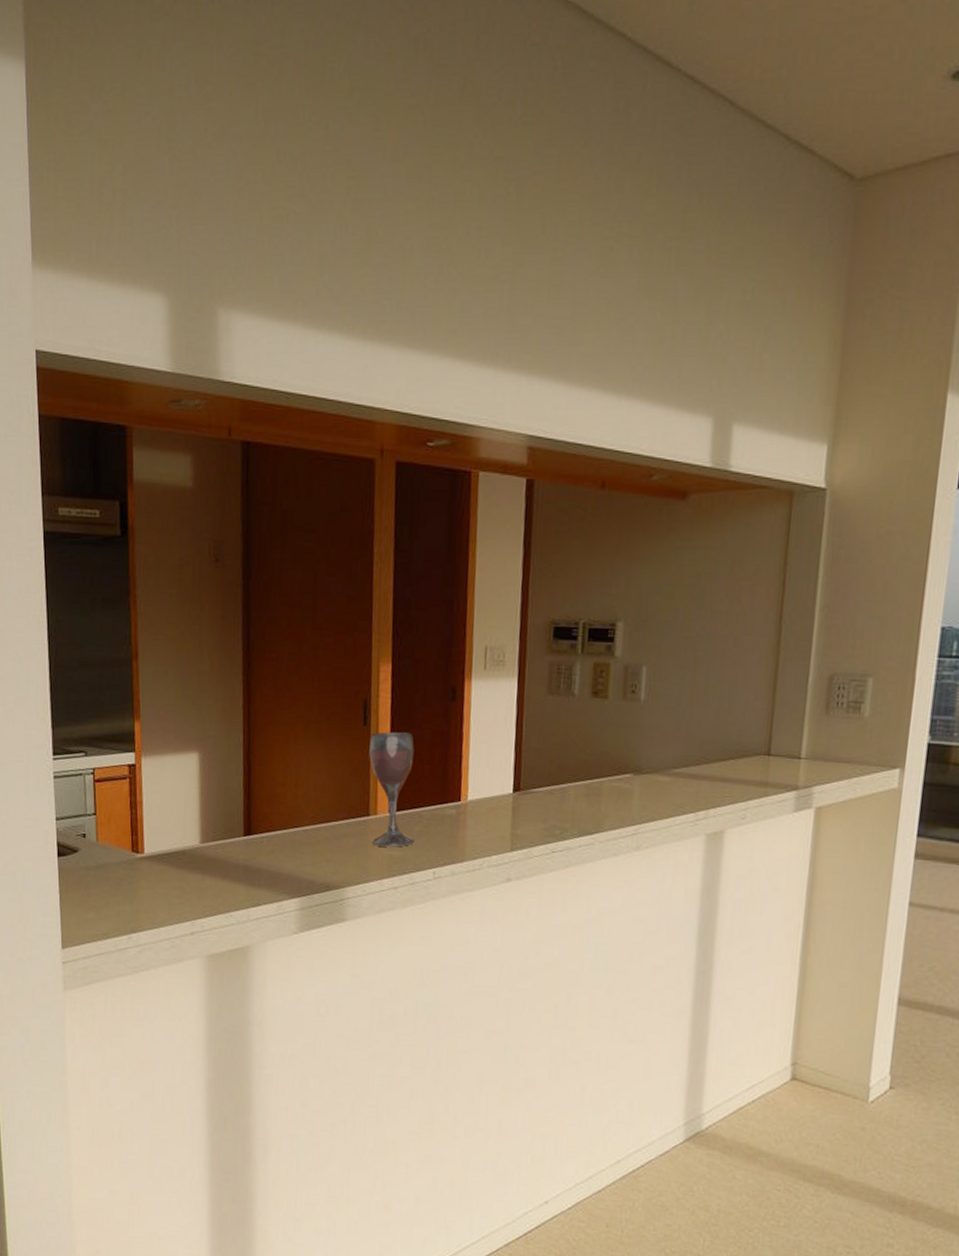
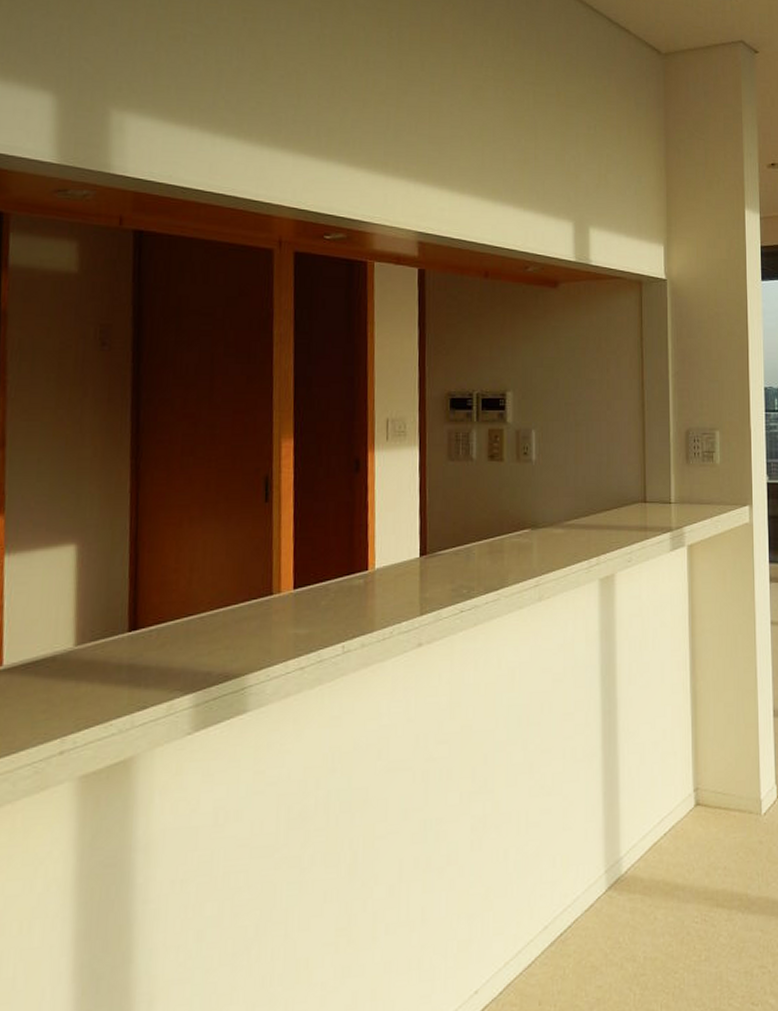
cup: present [369,732,414,847] -> none [271,506,321,626]

